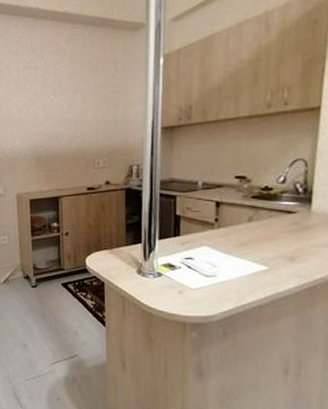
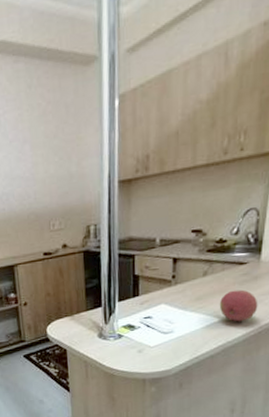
fruit: none [266,239,311,273] -> present [219,289,258,322]

